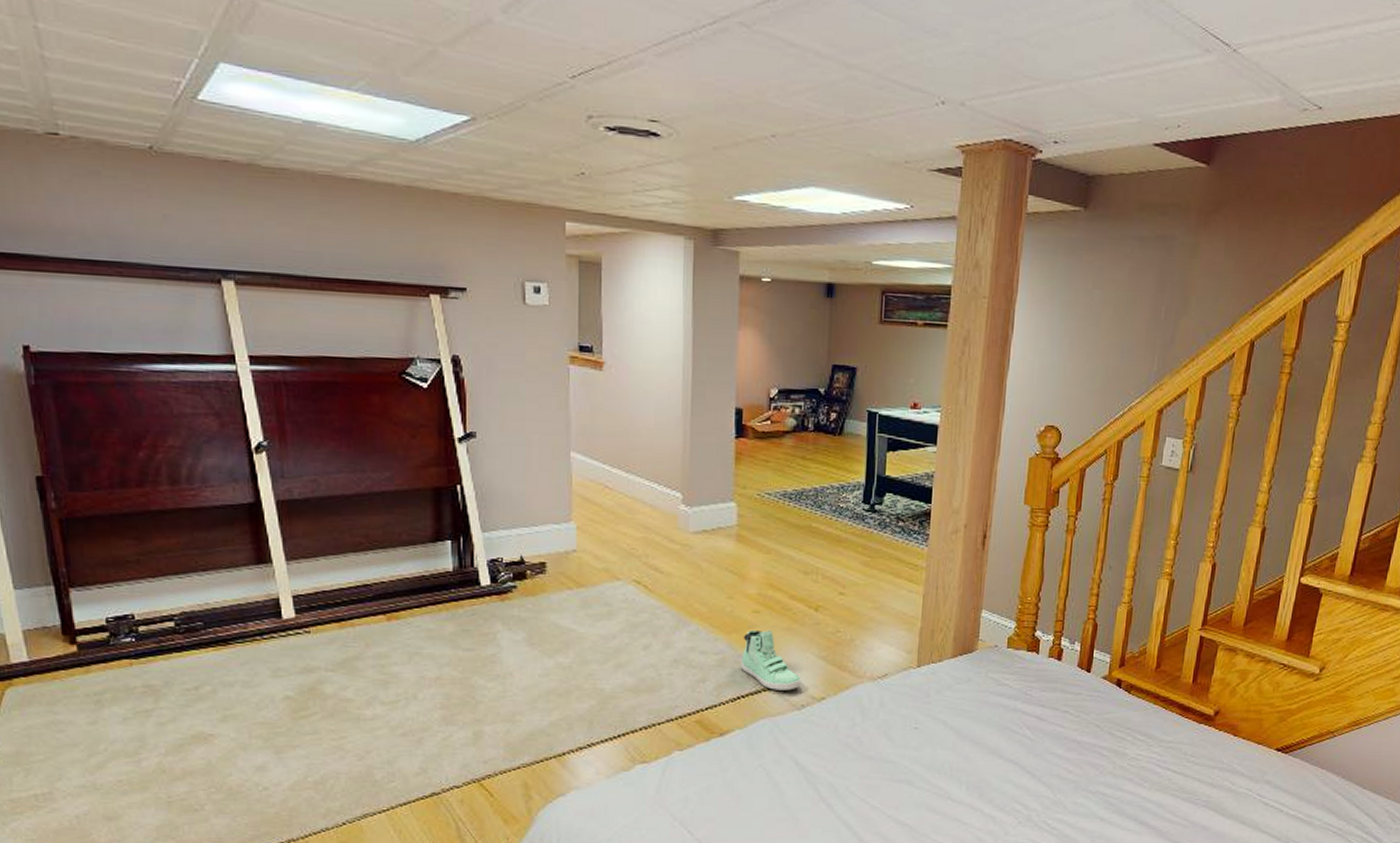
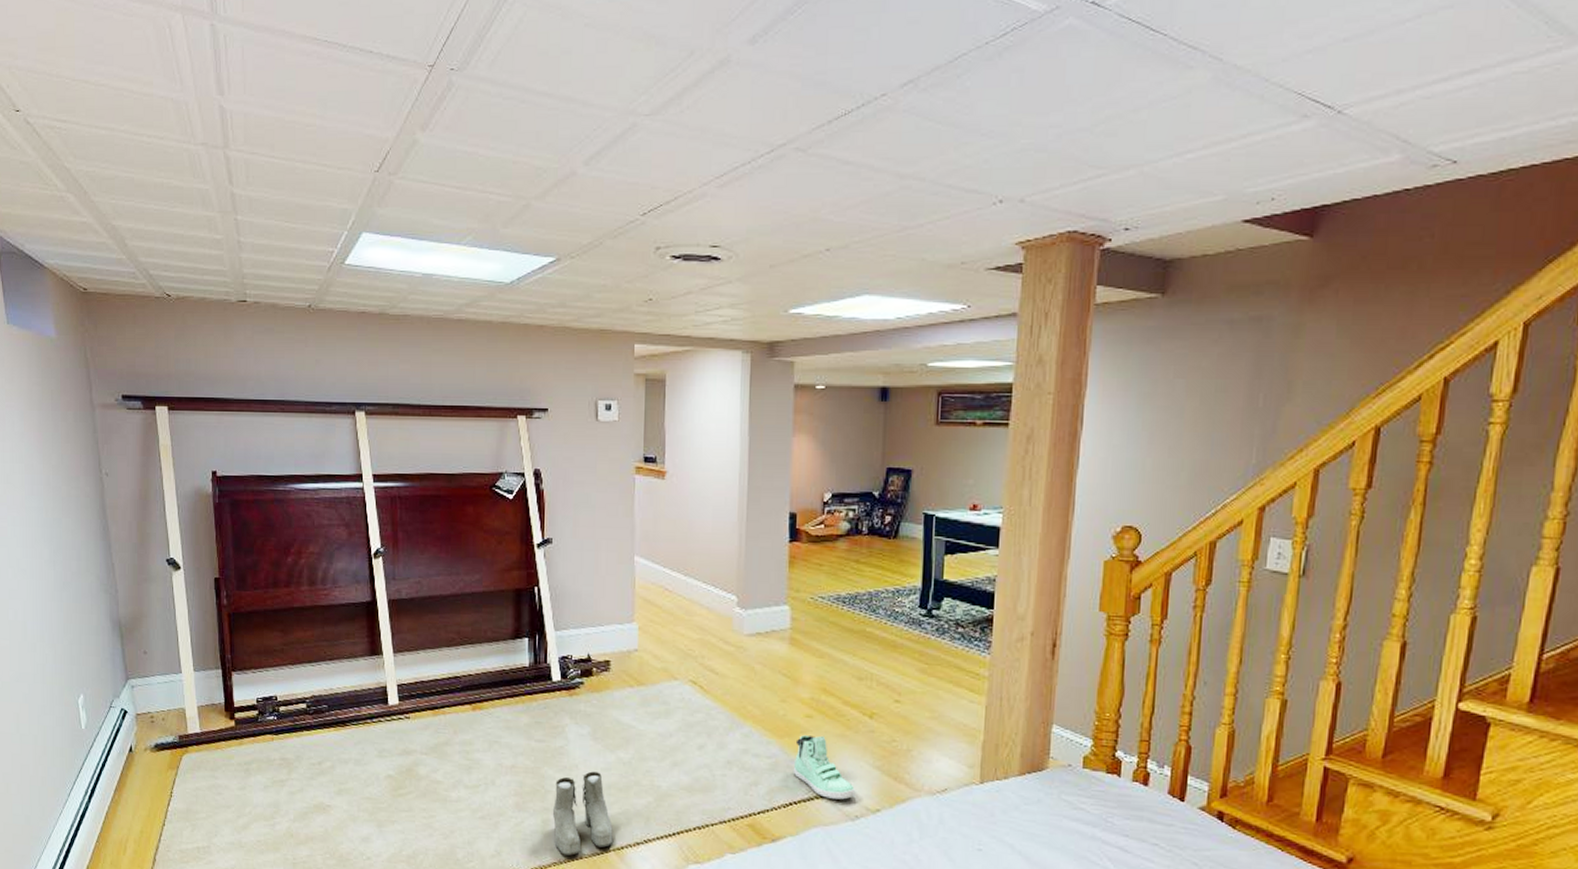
boots: none [484,678,553,766] -> present [552,771,613,856]

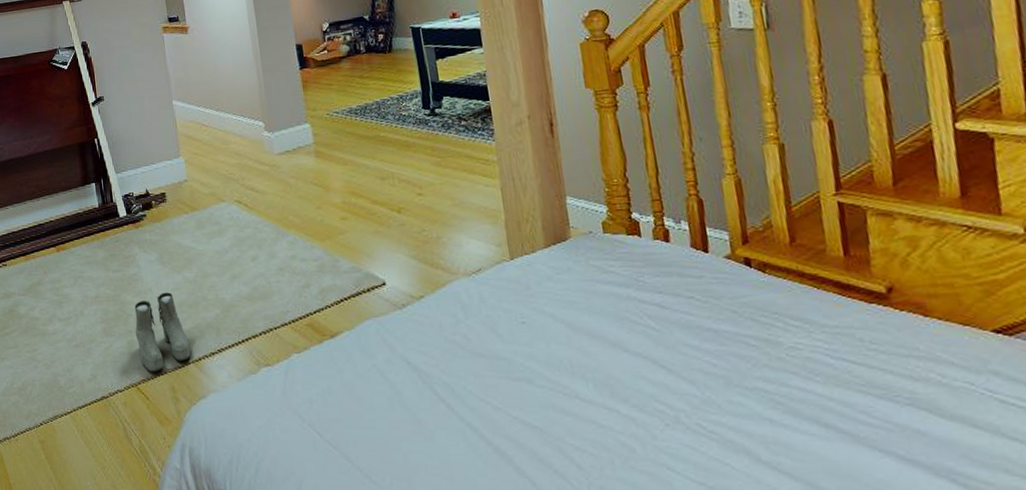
sneaker: present [793,735,856,800] -> none [336,234,399,291]

